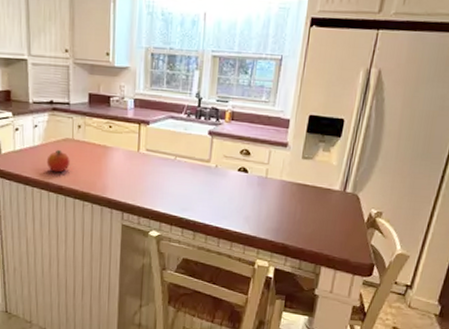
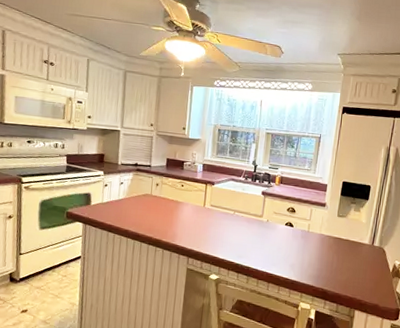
fruit: present [46,149,70,173] -> none [128,202,148,222]

